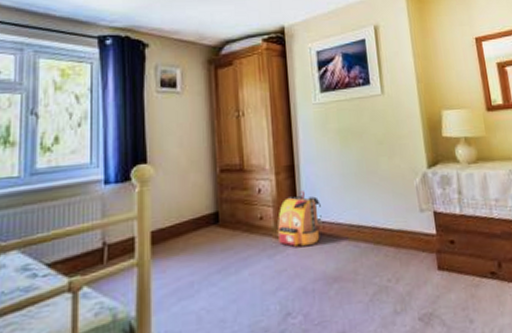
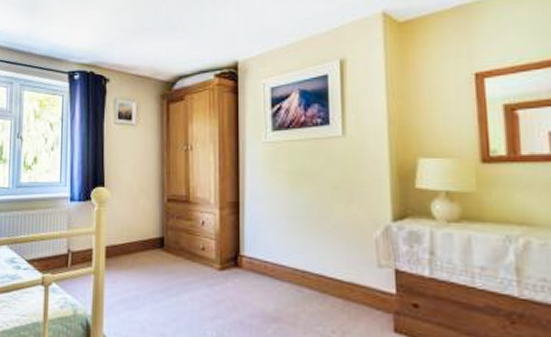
backpack: present [277,191,322,247] -> none [218,228,264,282]

